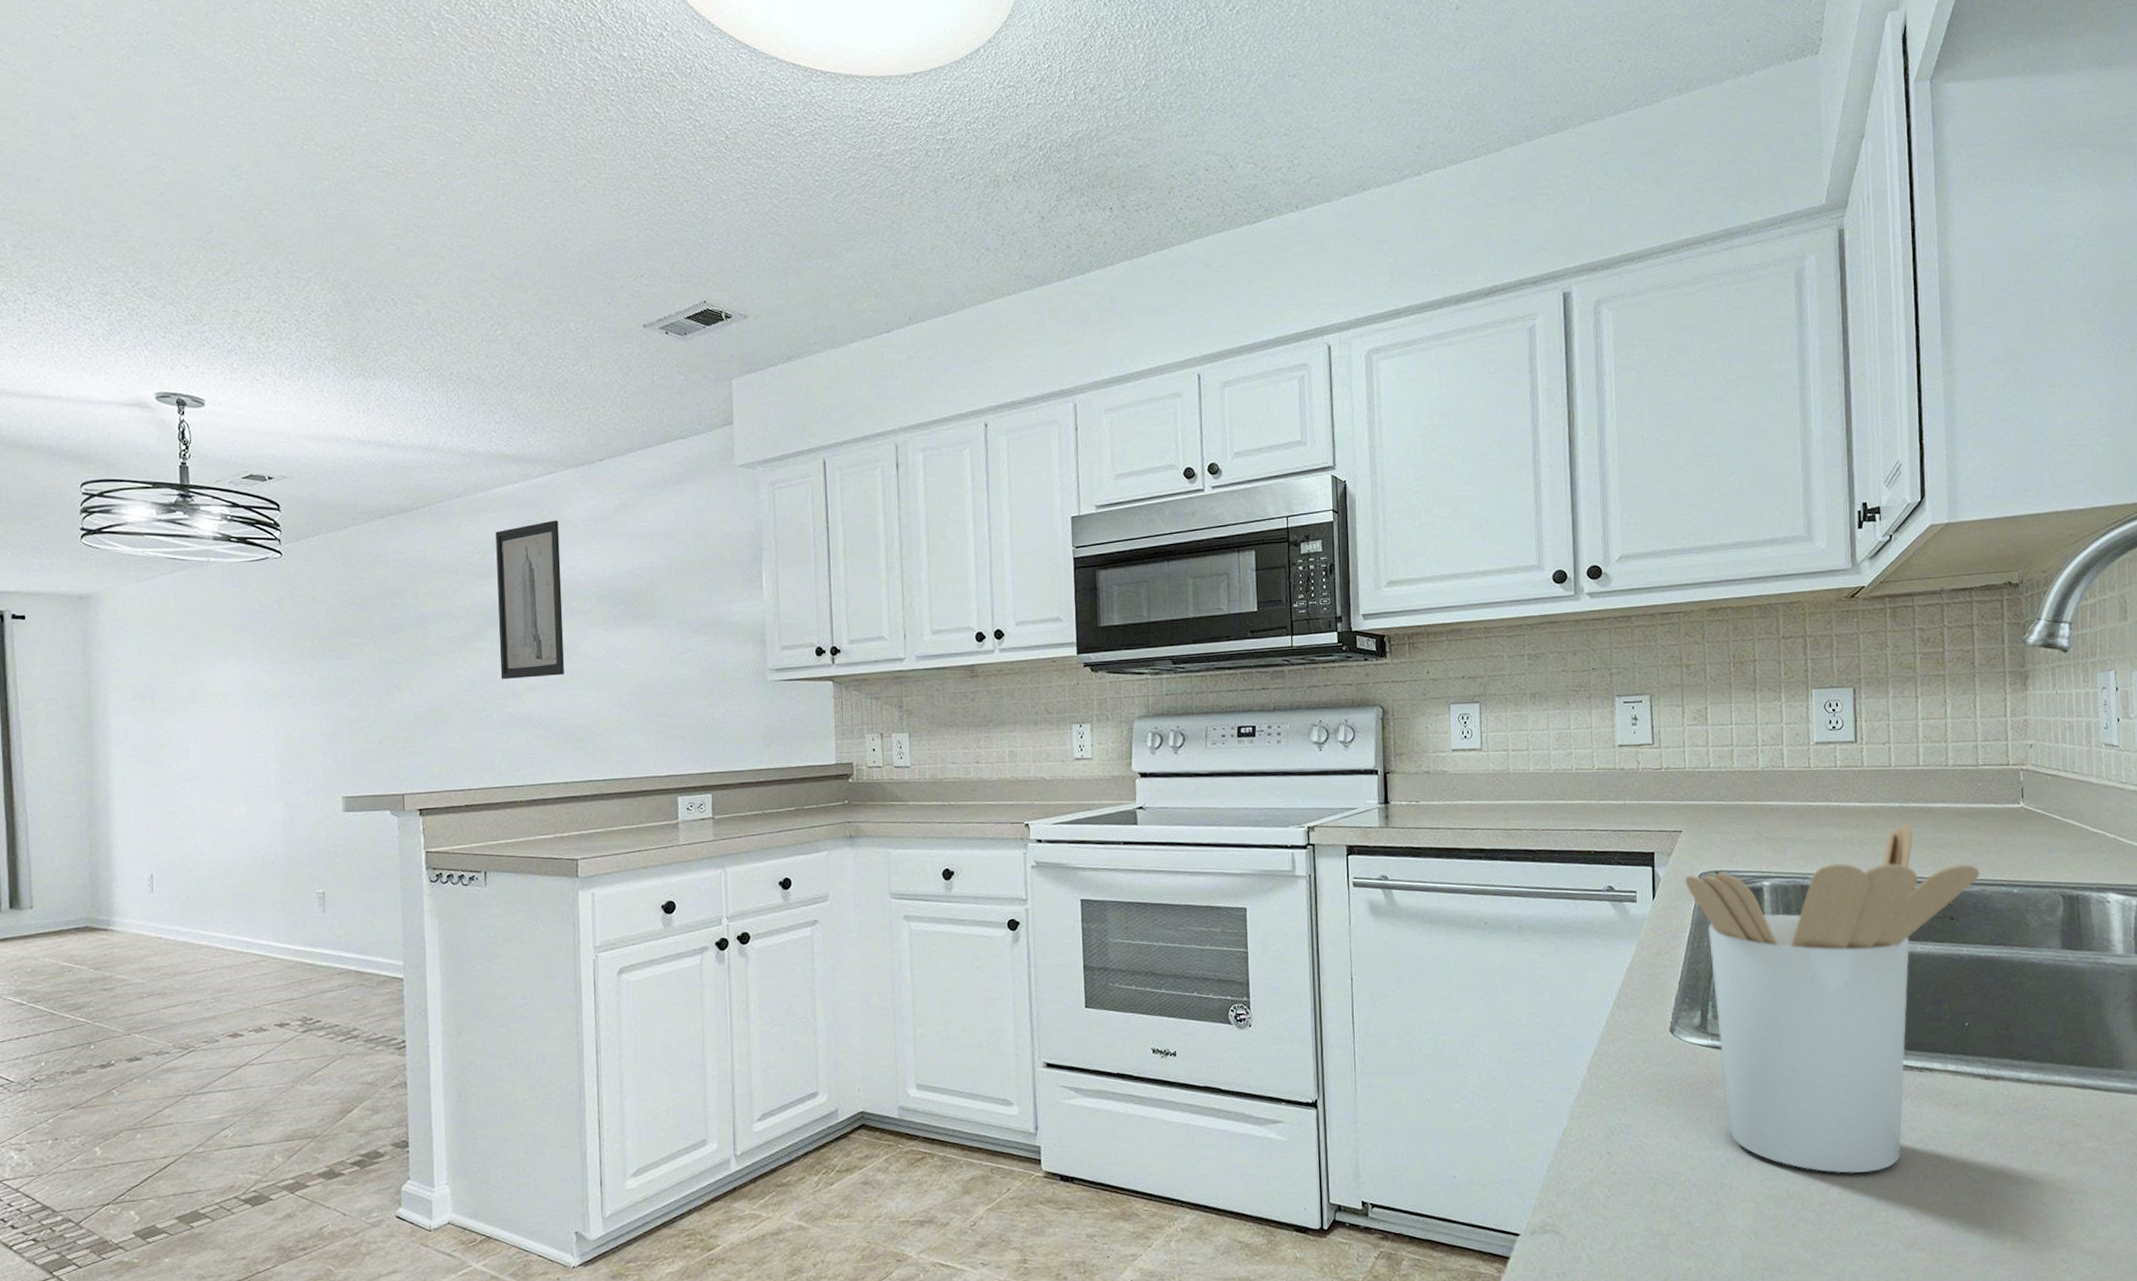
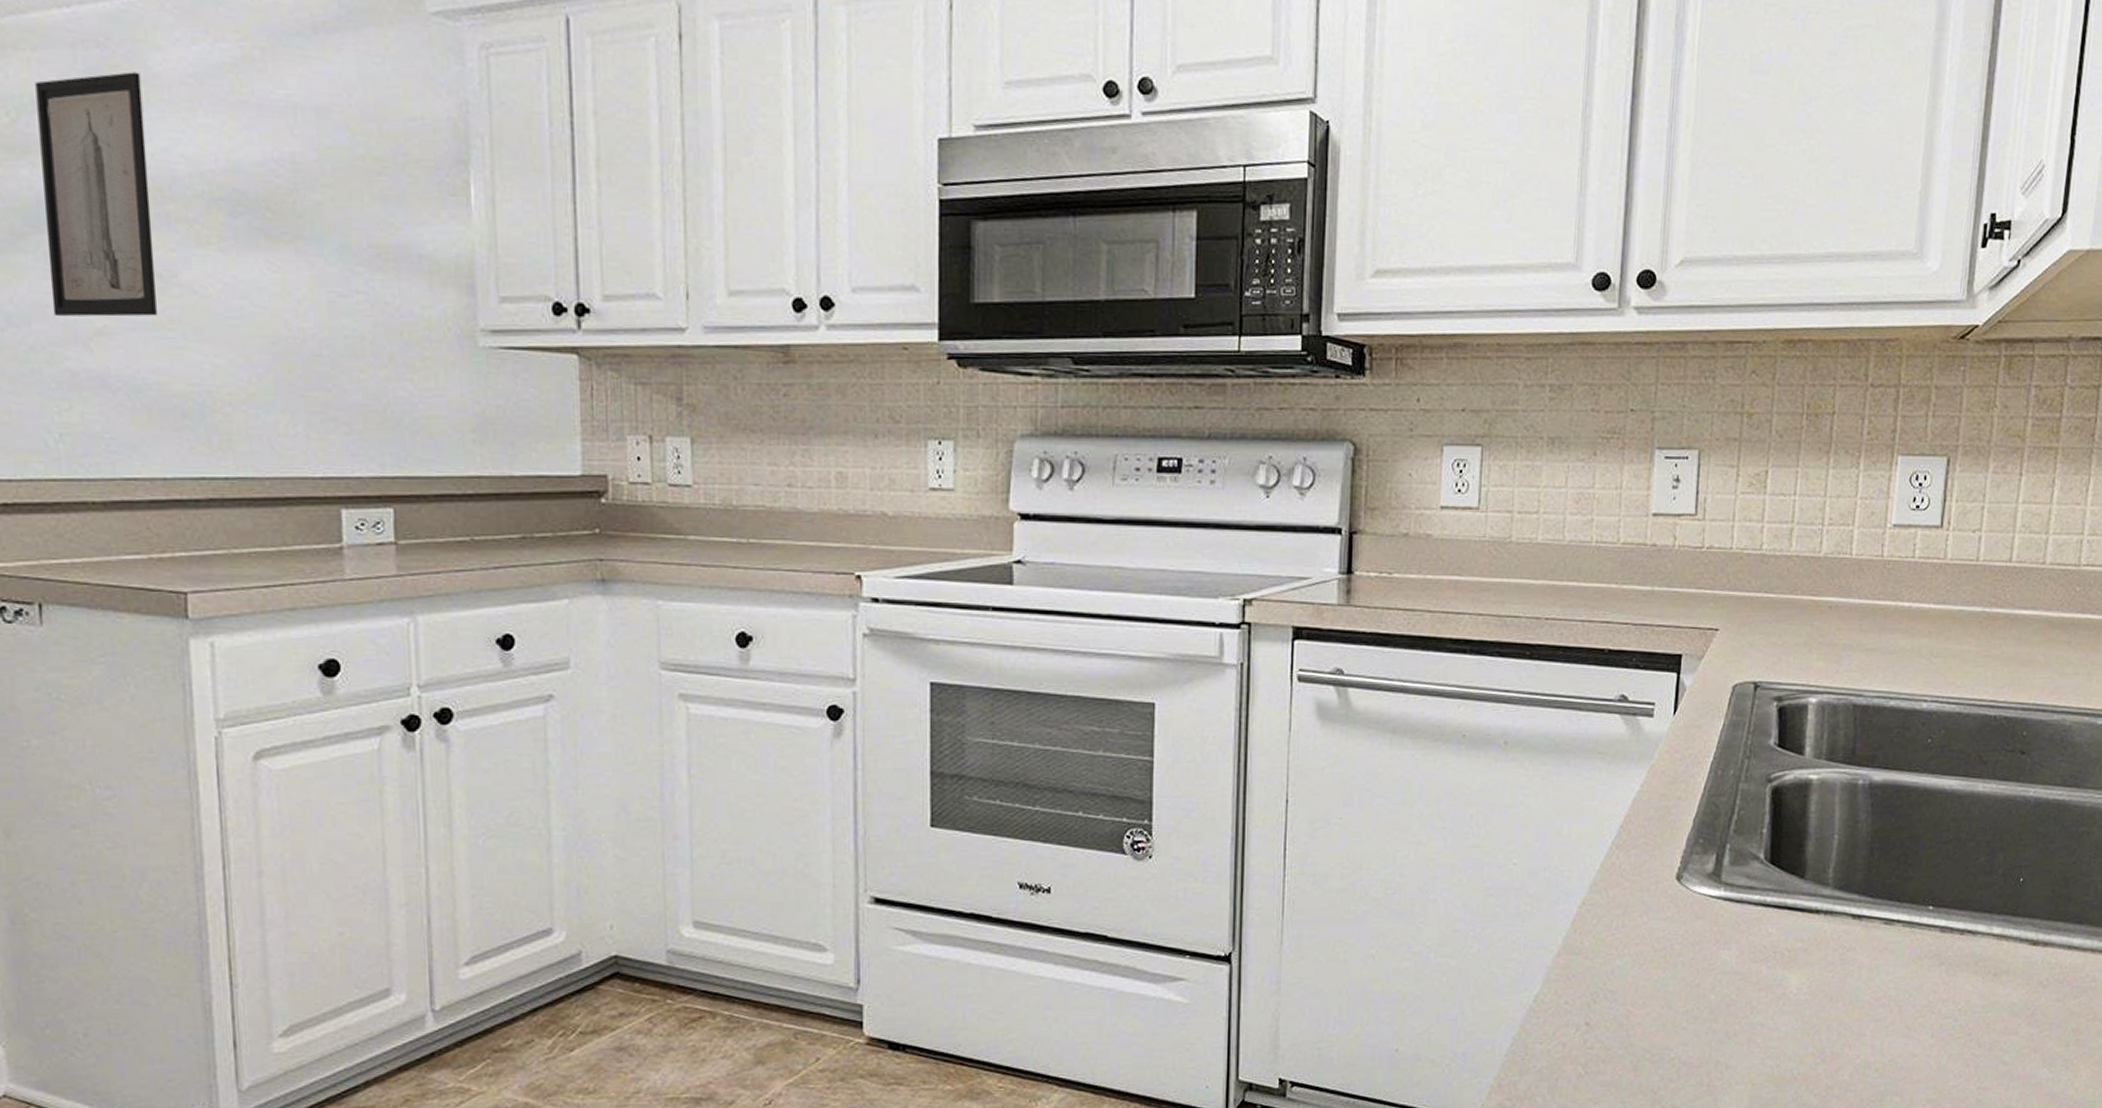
utensil holder: present [1685,824,1980,1174] -> none [1715,634,2063,1053]

